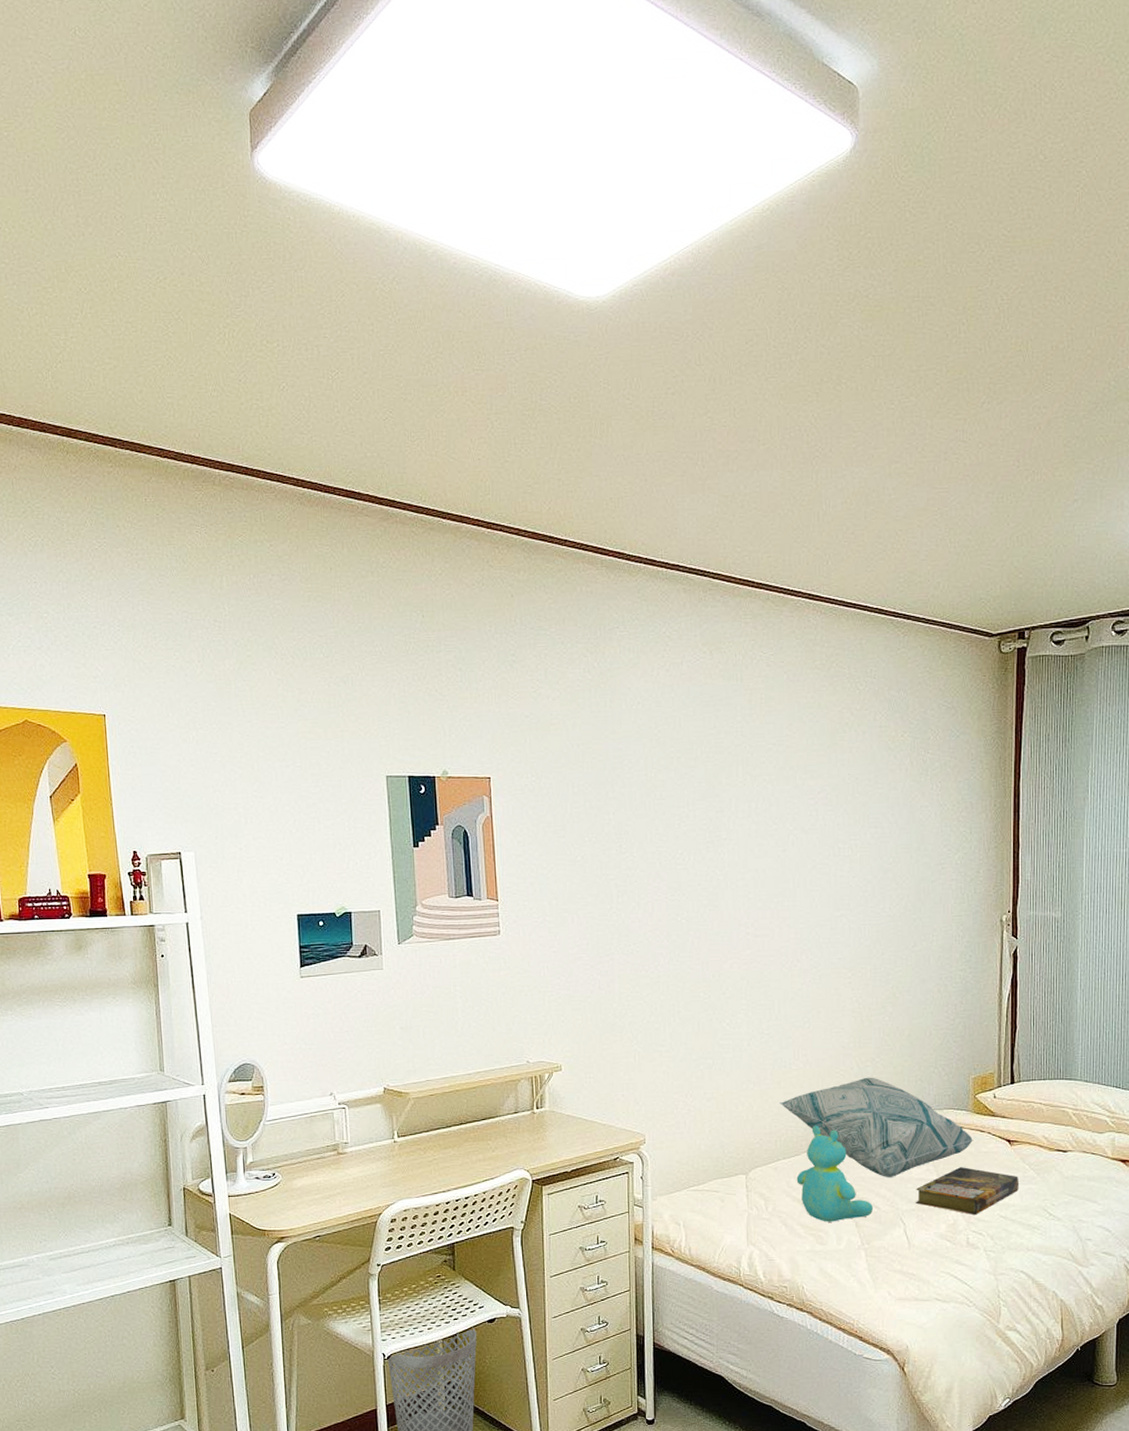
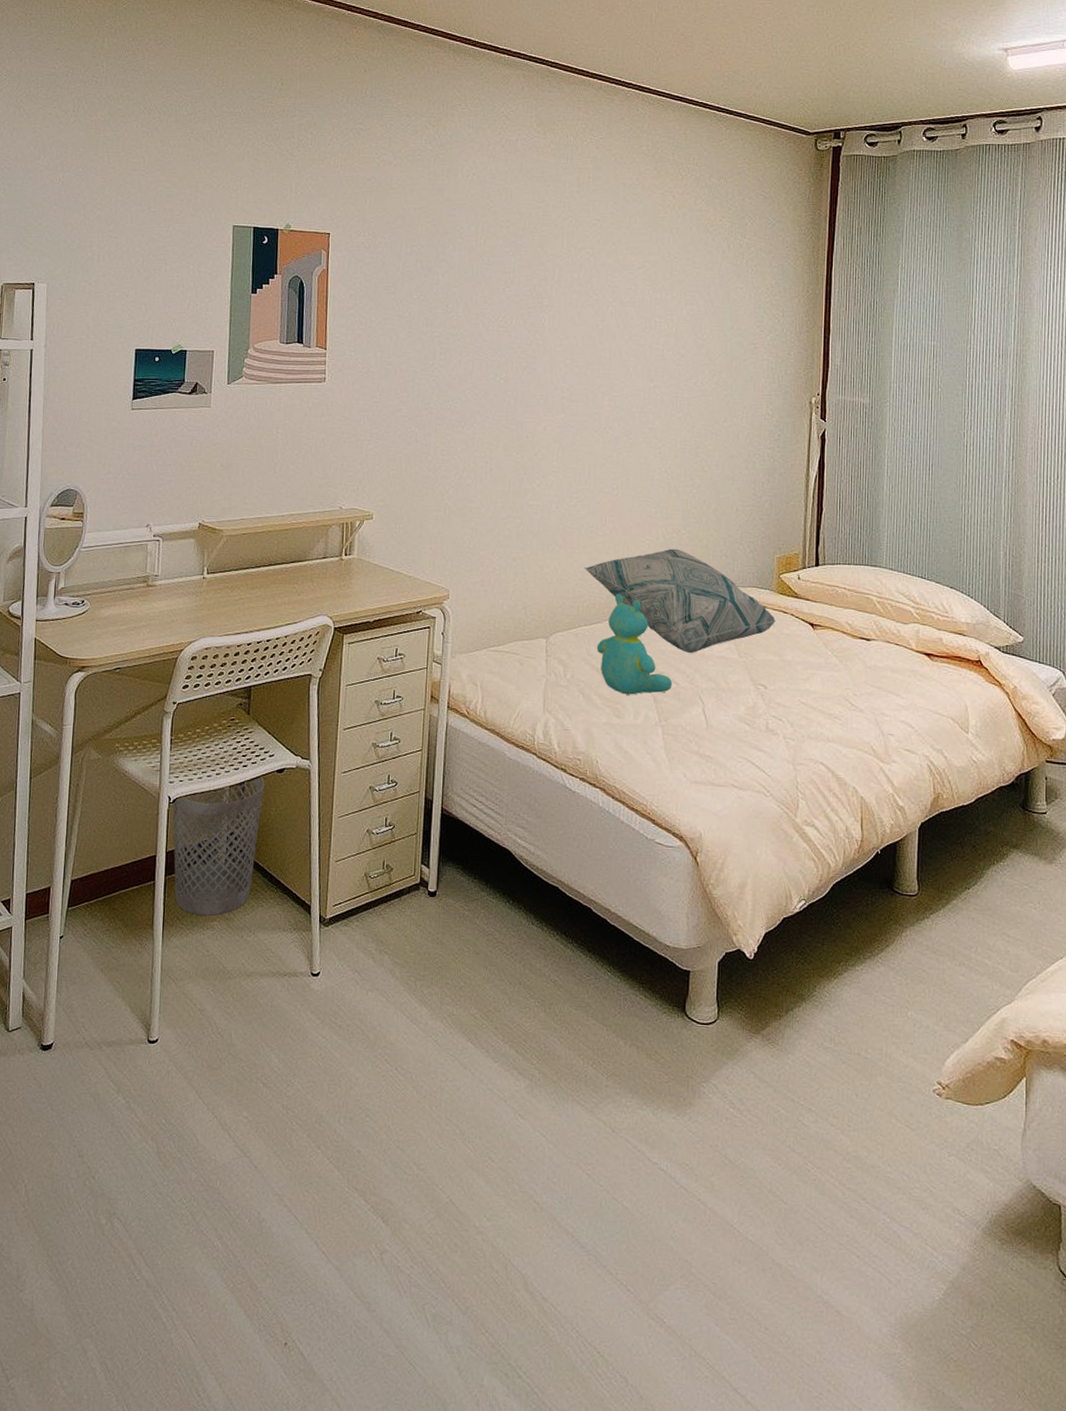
book: present [915,1167,1018,1216] -> none [715,648,821,700]

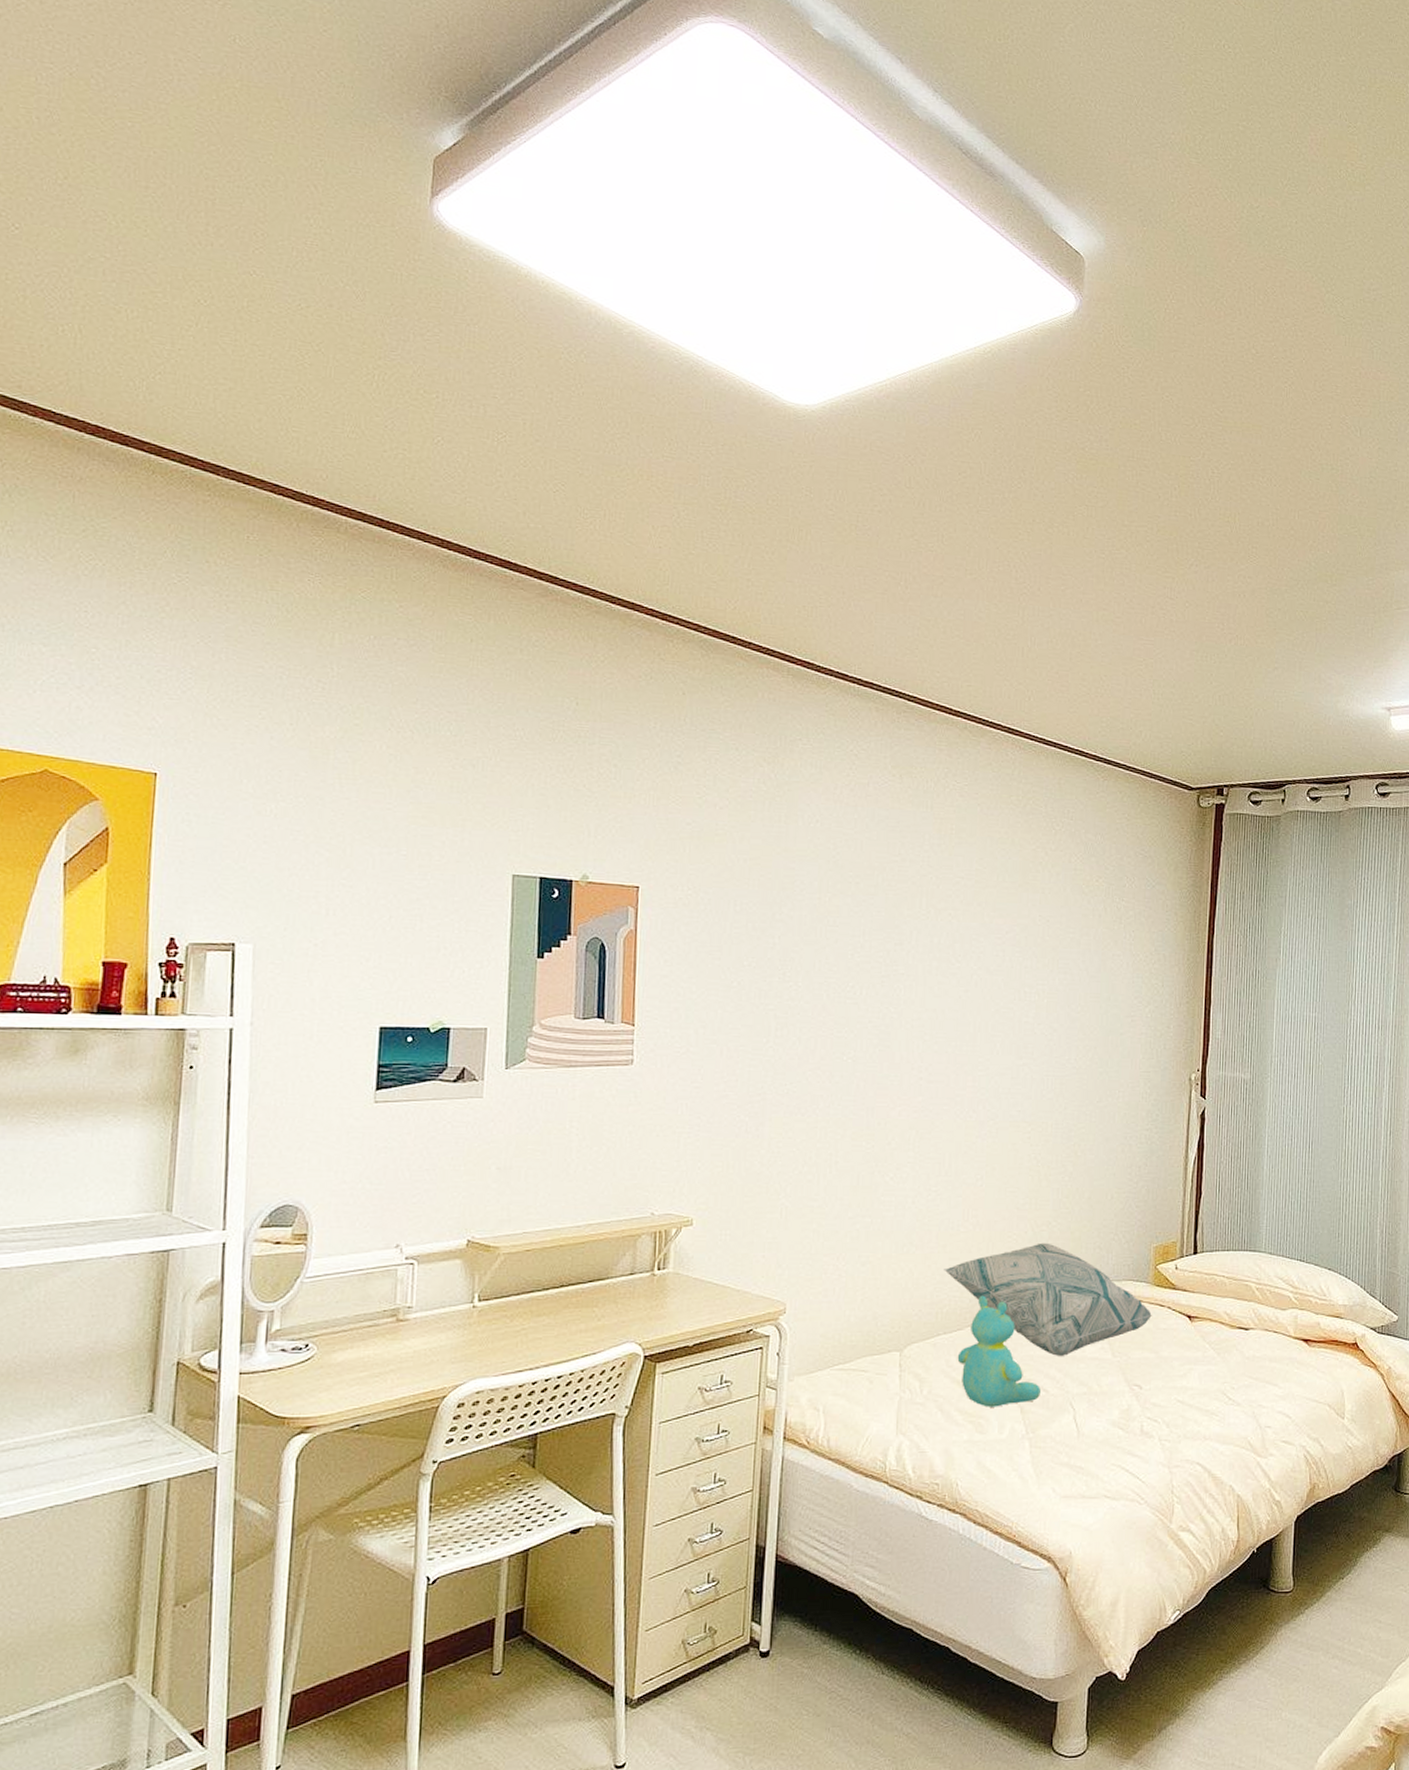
wastebasket: present [172,776,265,916] -> none [431,1539,555,1716]

